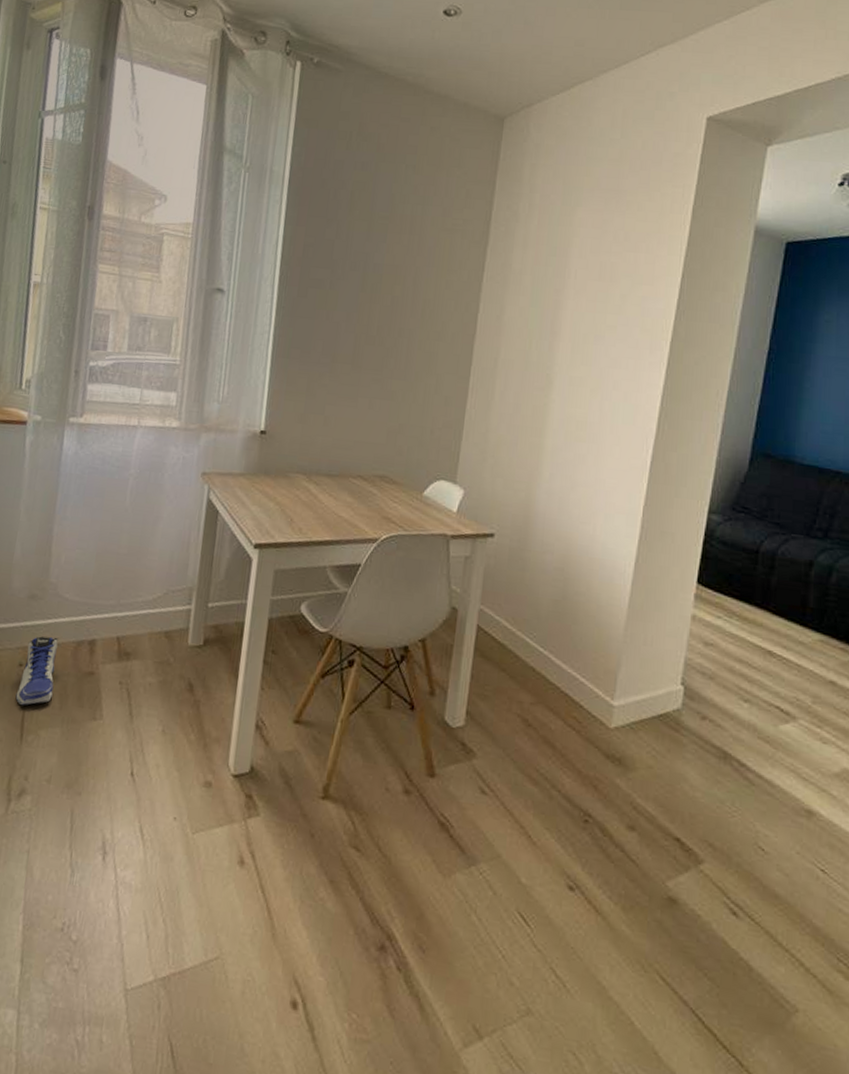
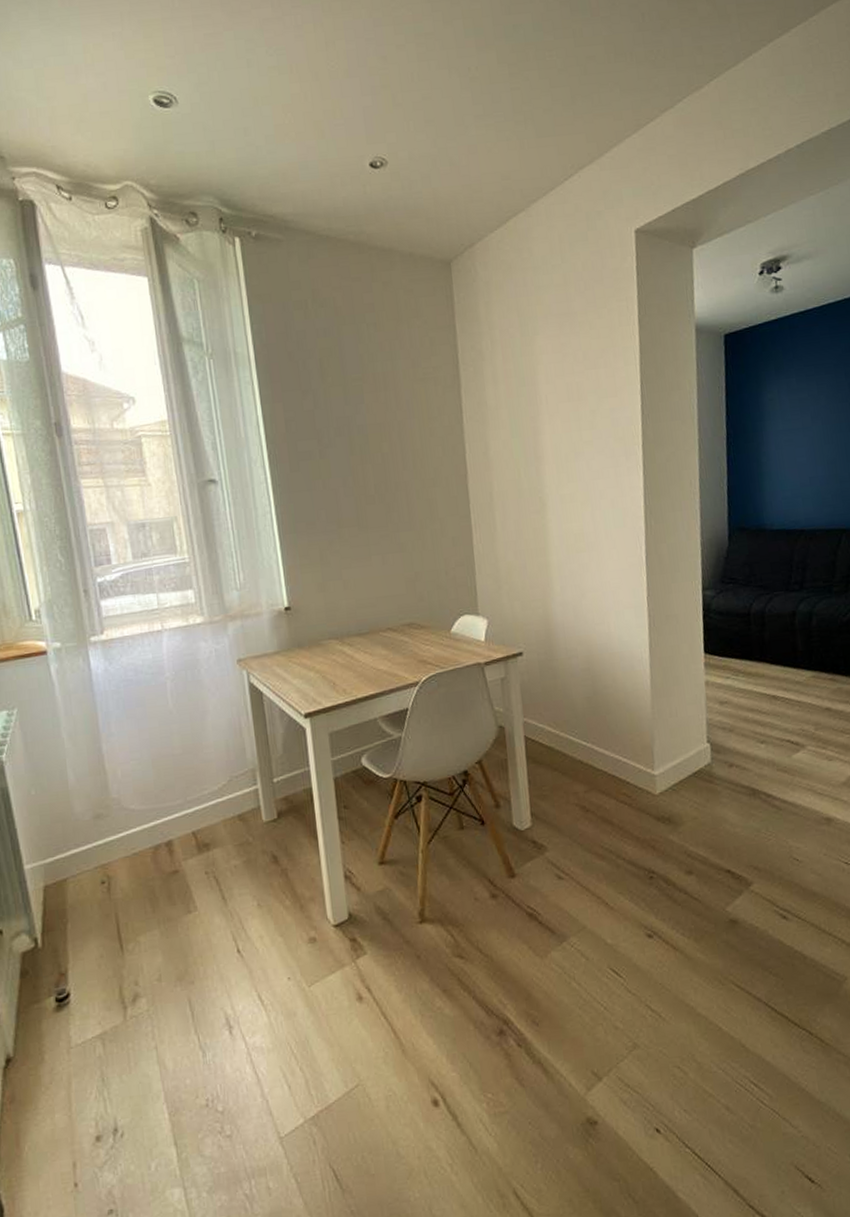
sneaker: present [15,636,58,705] -> none [105,849,142,919]

